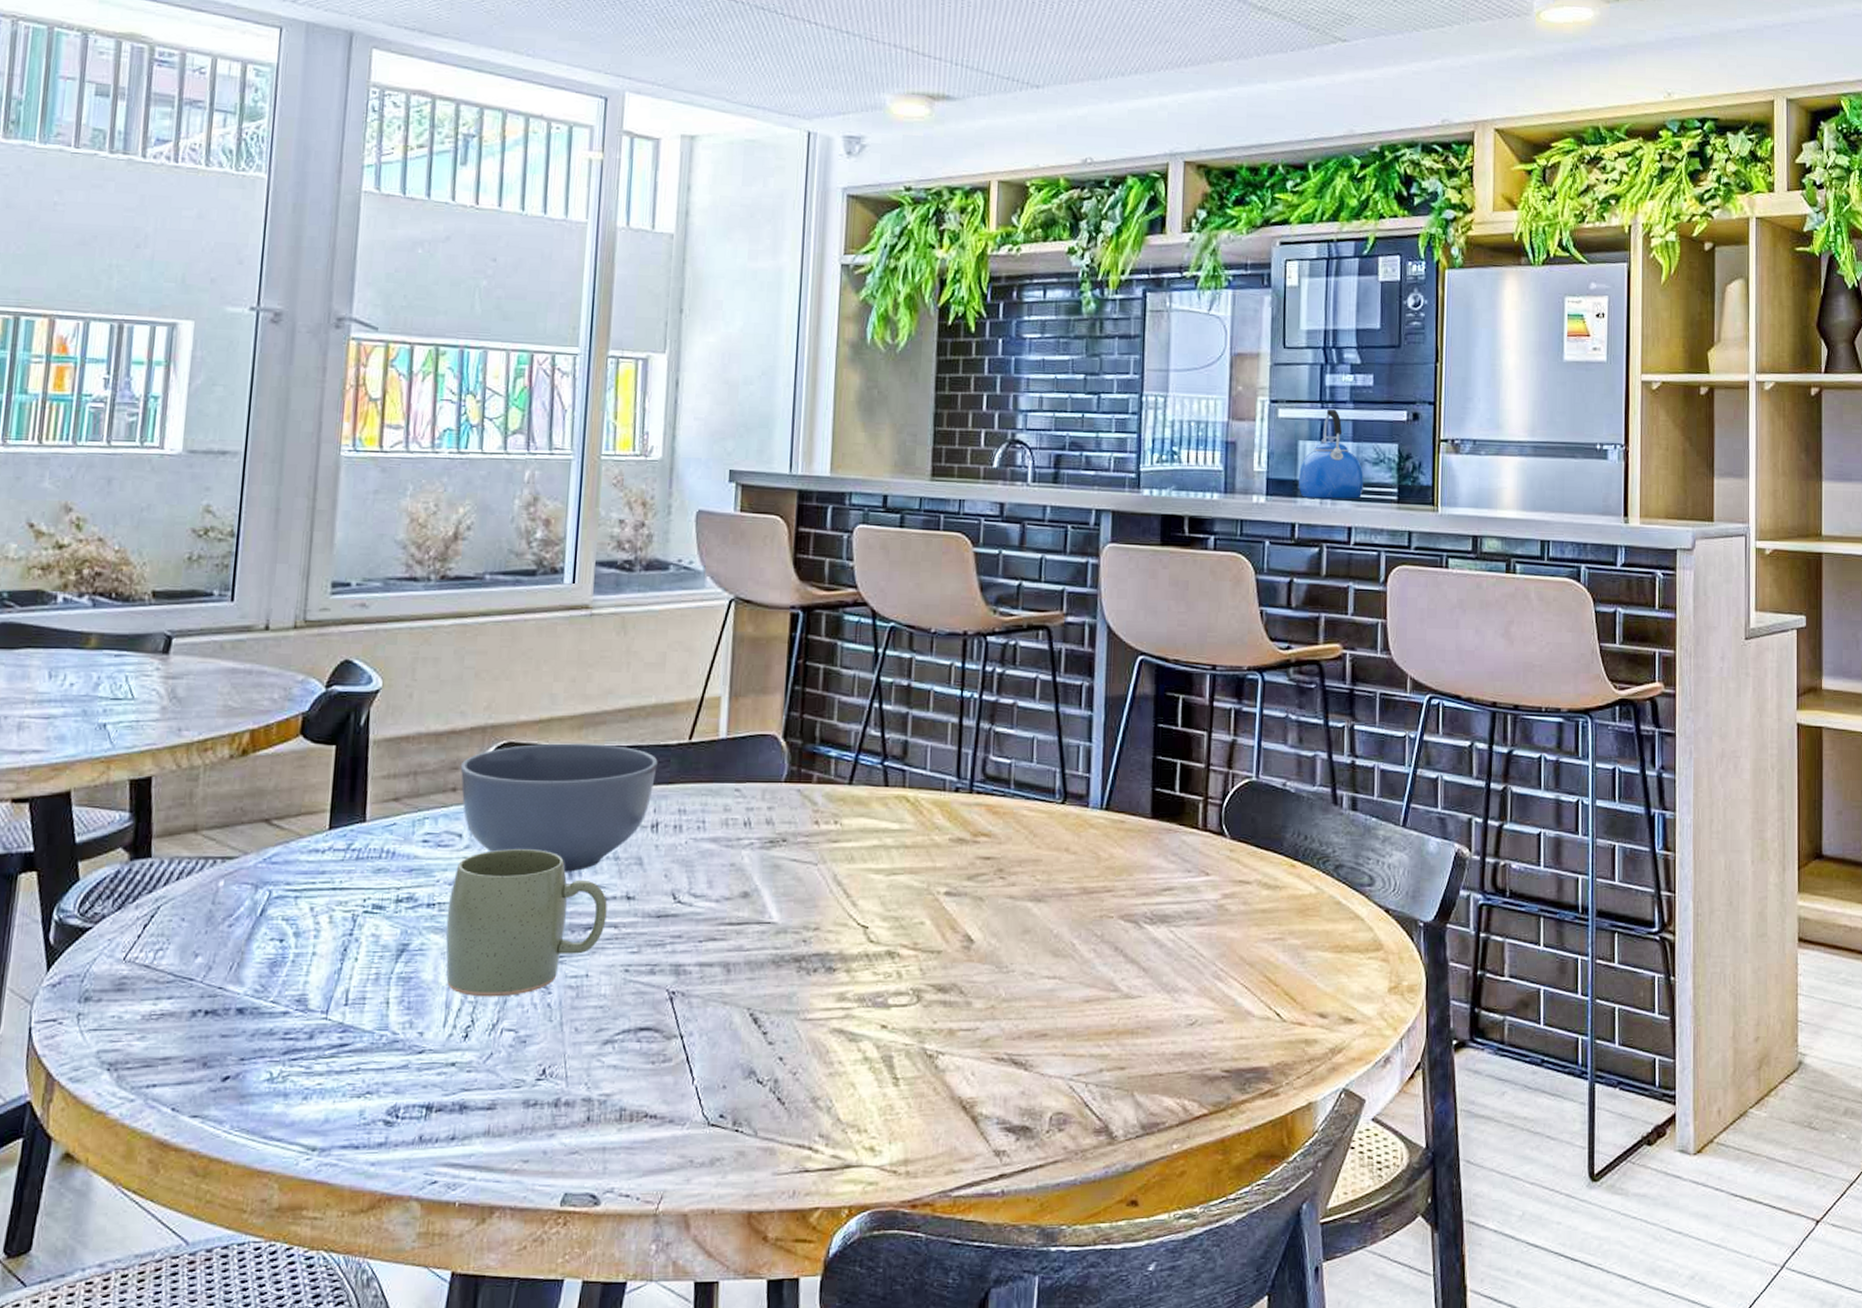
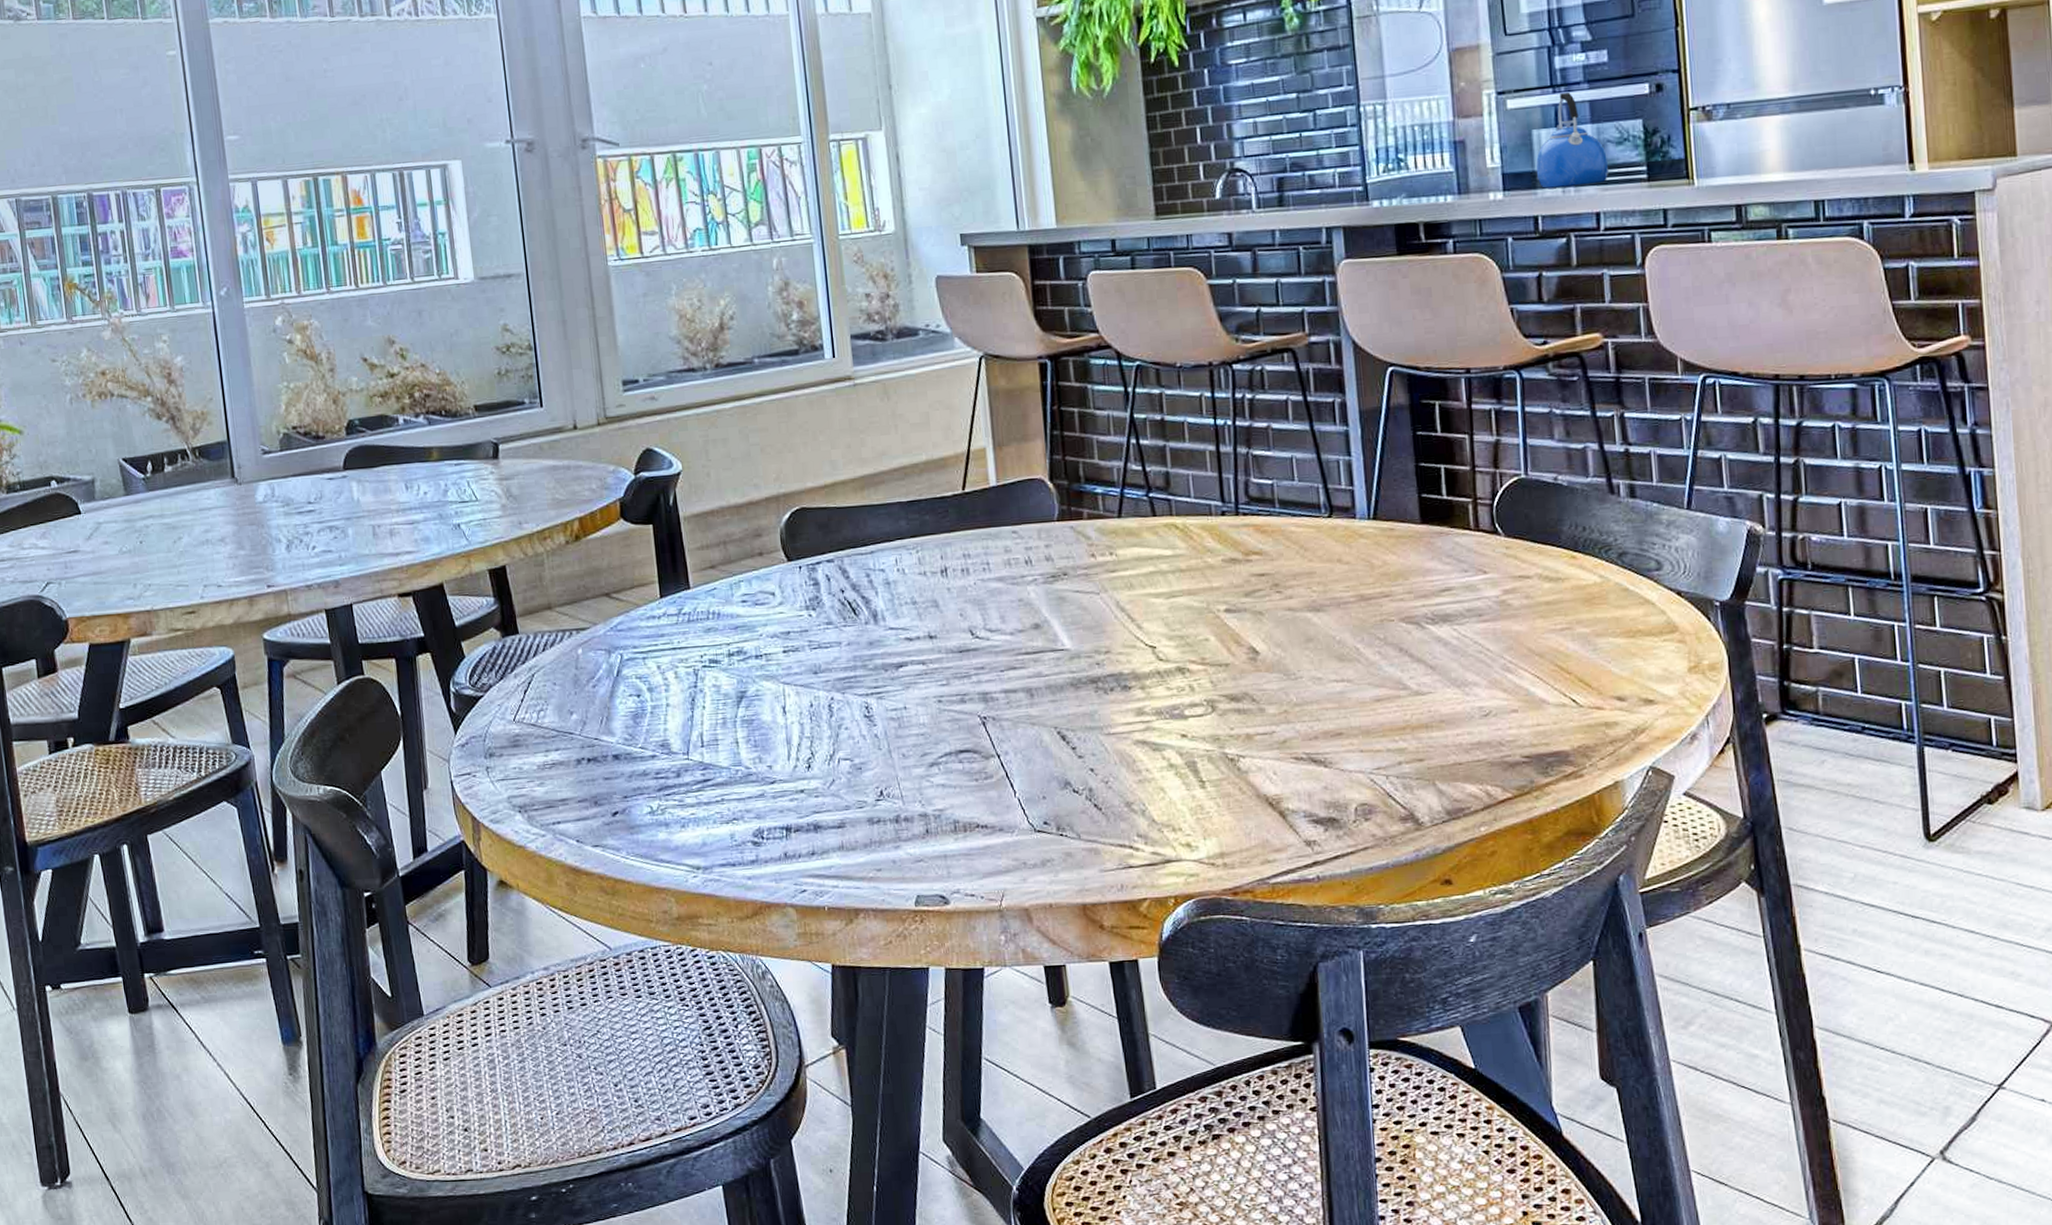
mug: present [445,849,608,997] -> none [773,600,914,733]
bowl: present [460,743,658,872] -> none [762,501,938,619]

